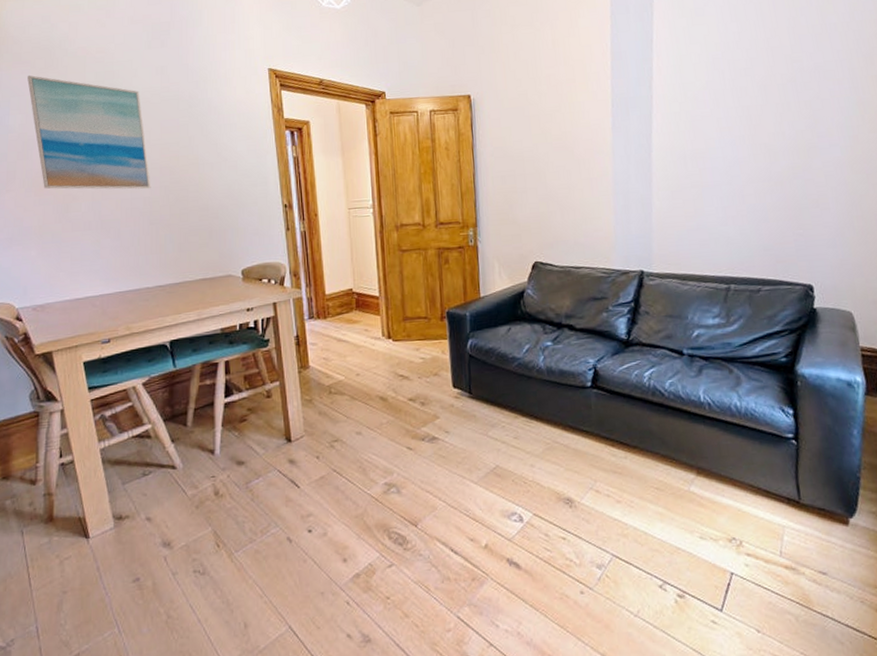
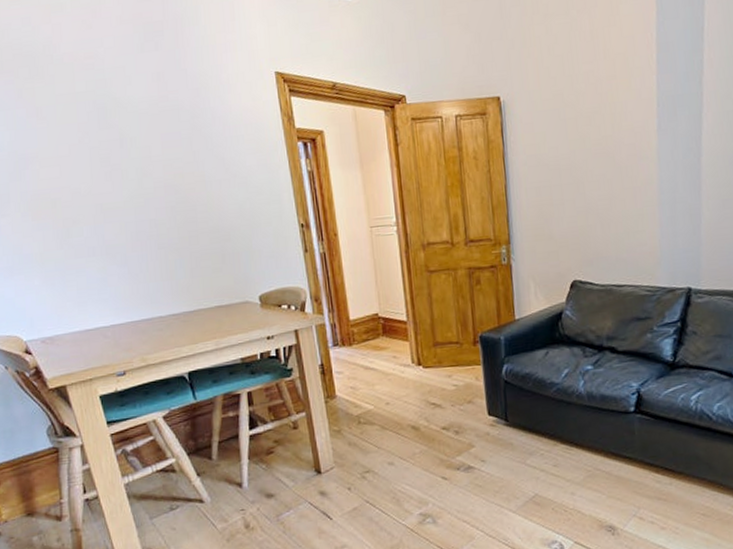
wall art: present [27,75,151,190] -> none [12,86,156,213]

